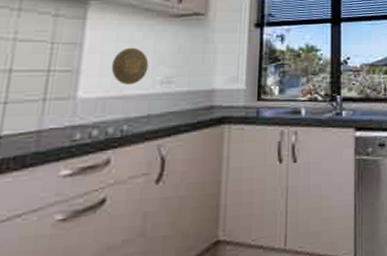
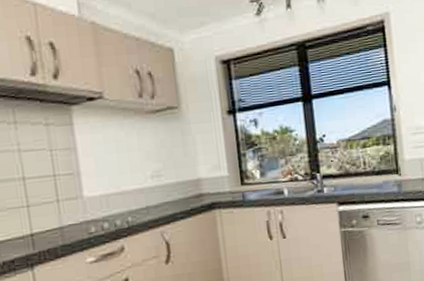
decorative plate: present [111,47,149,85] -> none [105,146,138,182]

